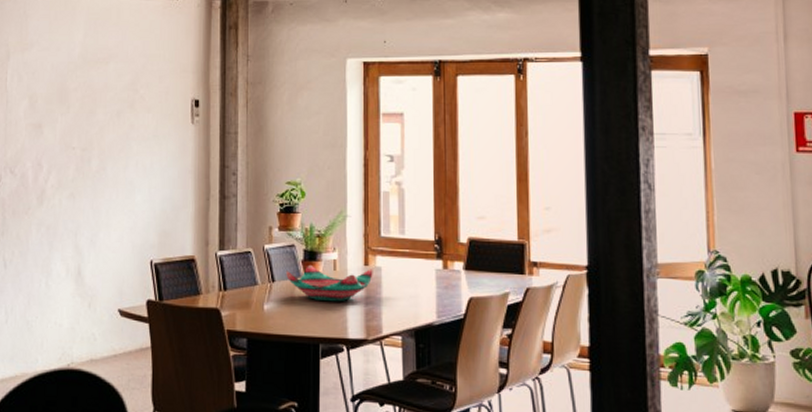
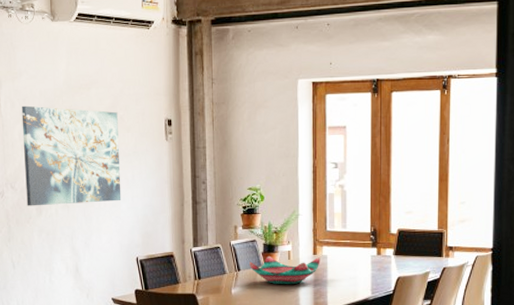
wall art: none [26,80,138,195] -> present [21,105,122,206]

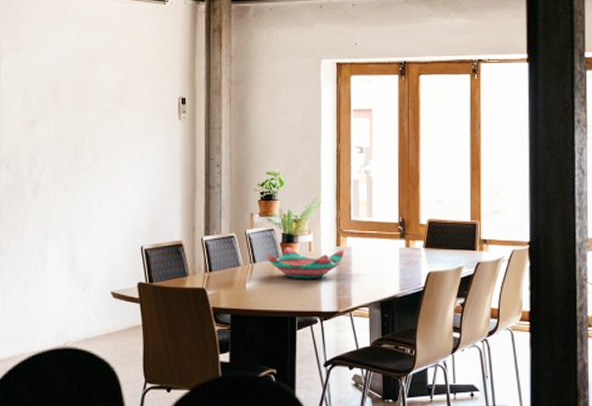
wall art: present [21,105,122,206] -> none [22,79,128,188]

